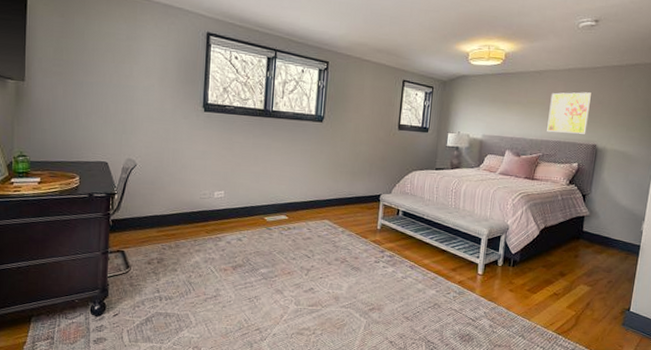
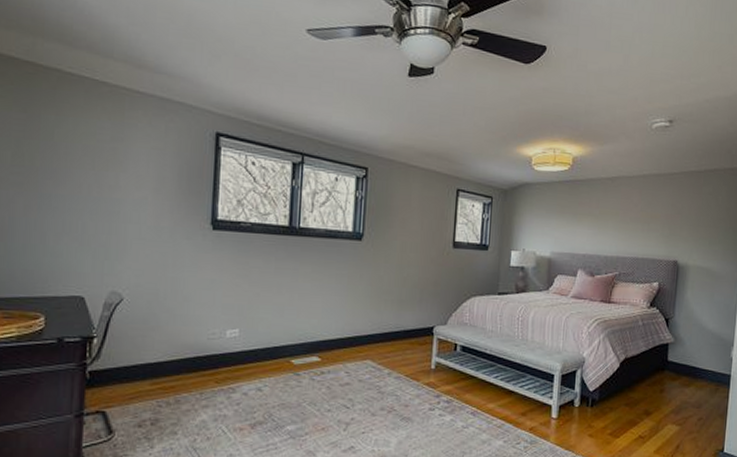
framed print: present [547,92,591,134] -> none [623,201,669,249]

